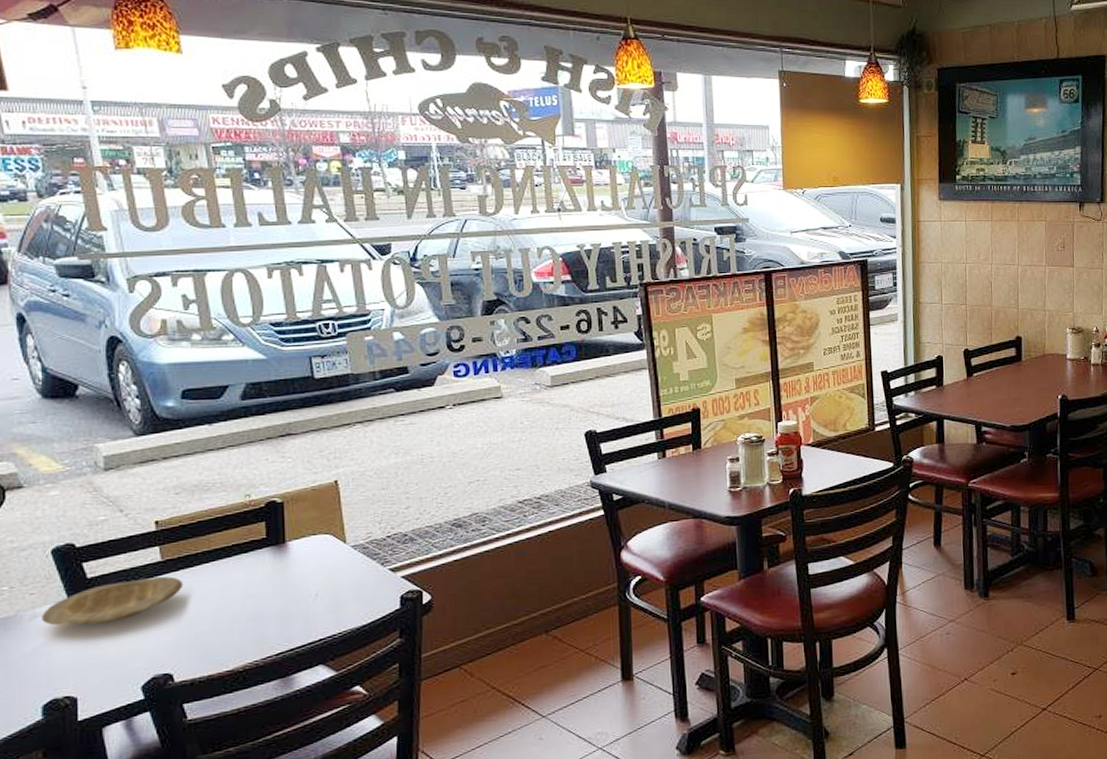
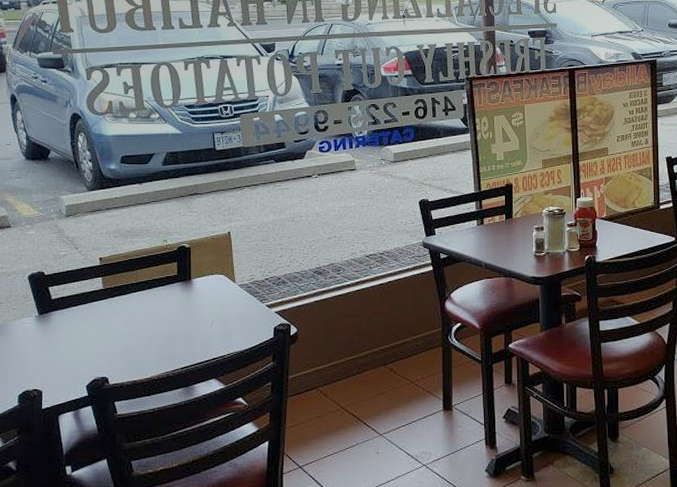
plate: present [42,576,184,626] -> none [20,301,118,335]

